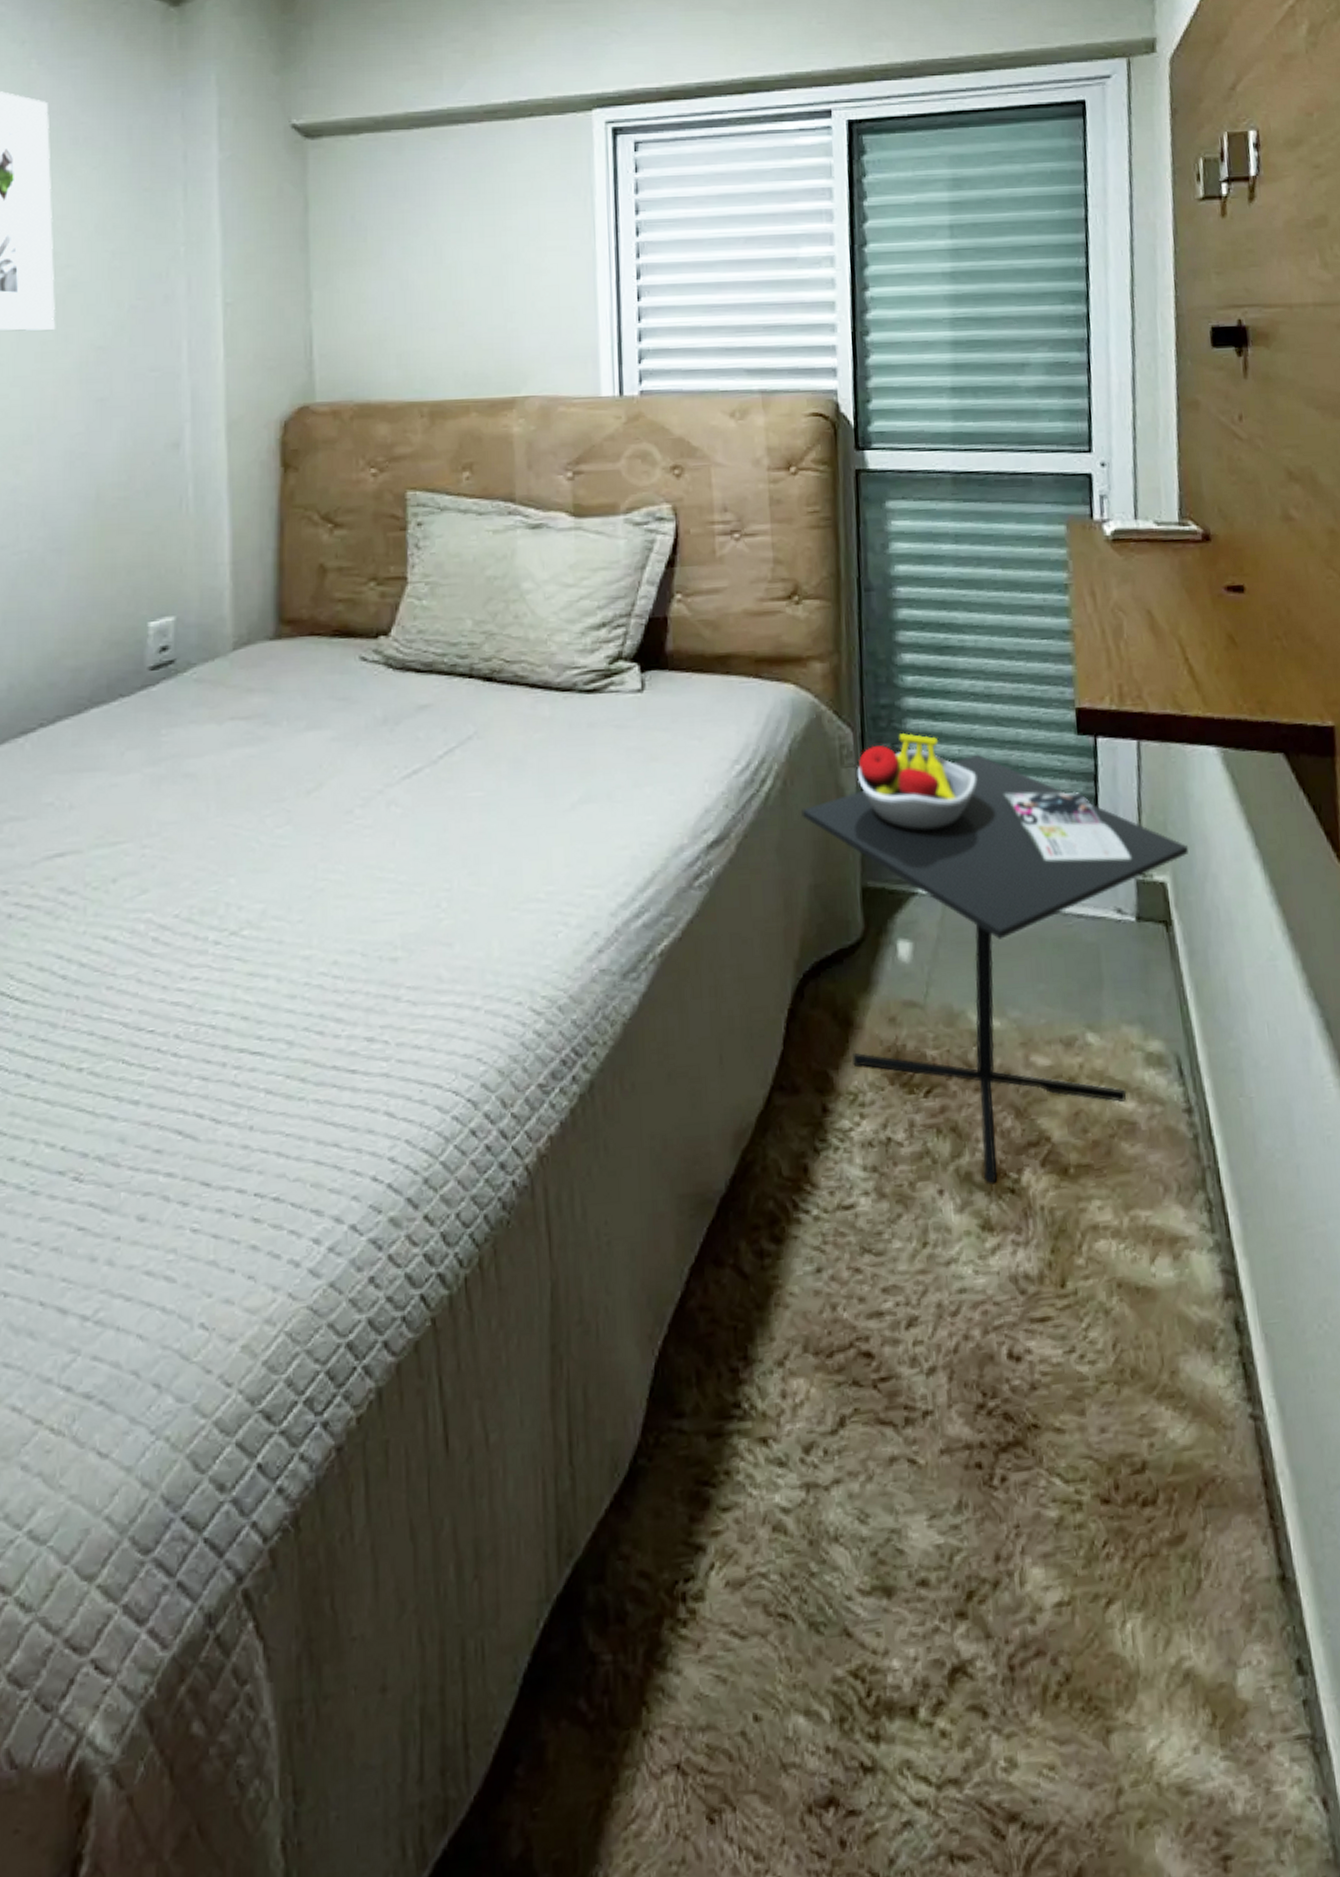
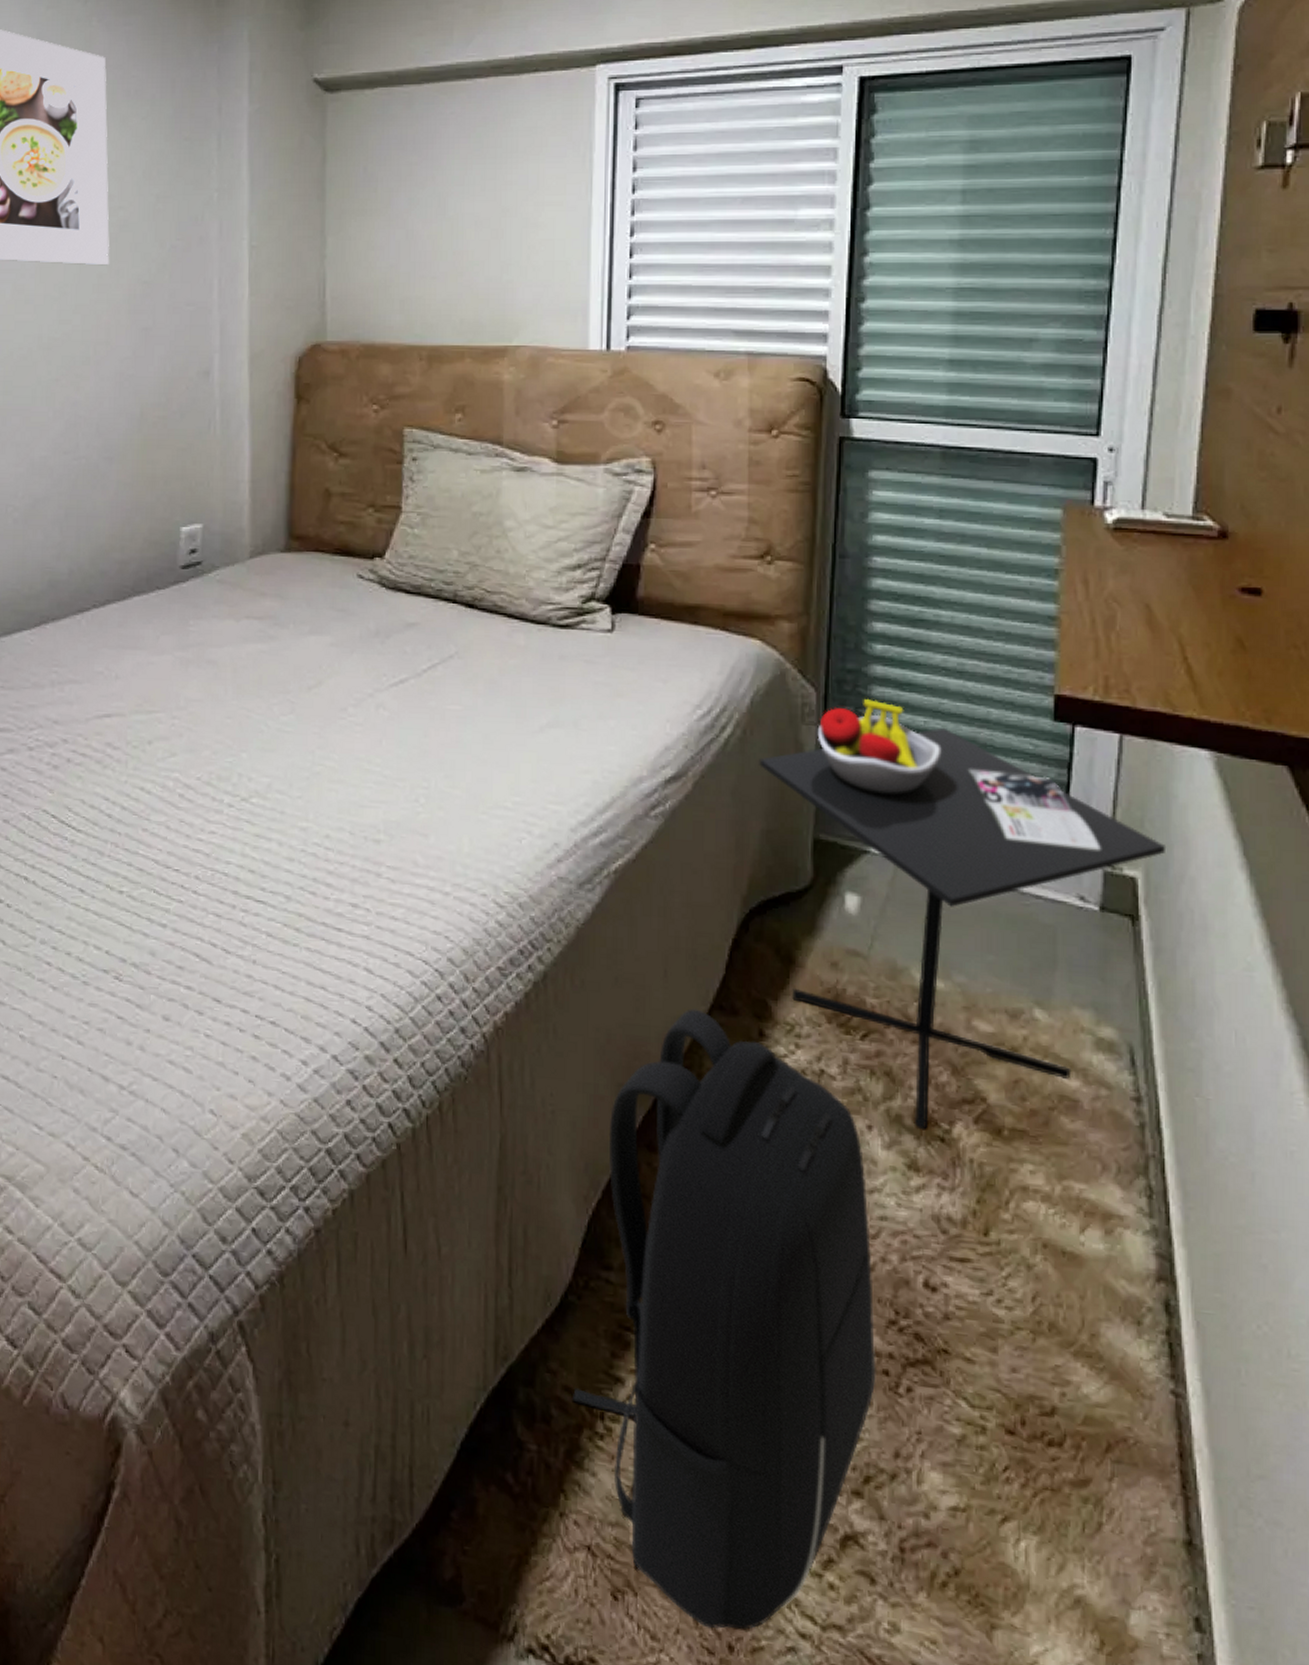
backpack: none [649,1094,970,1827] -> present [573,1008,876,1631]

